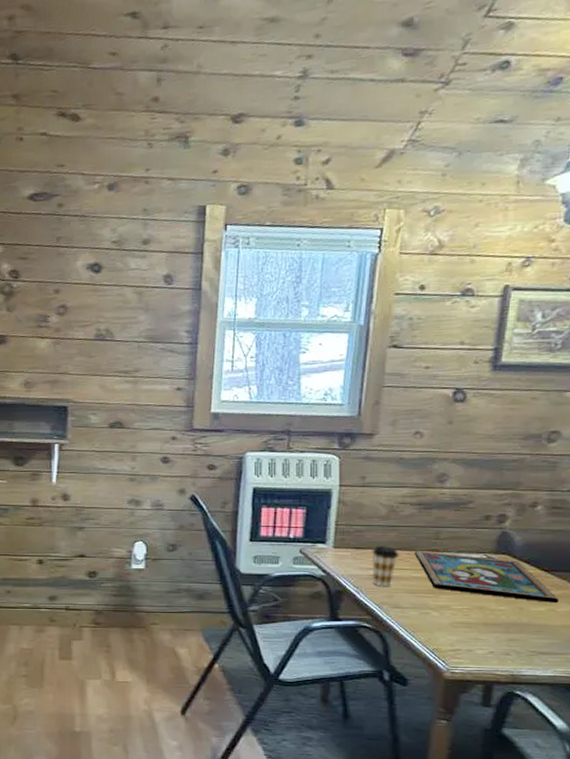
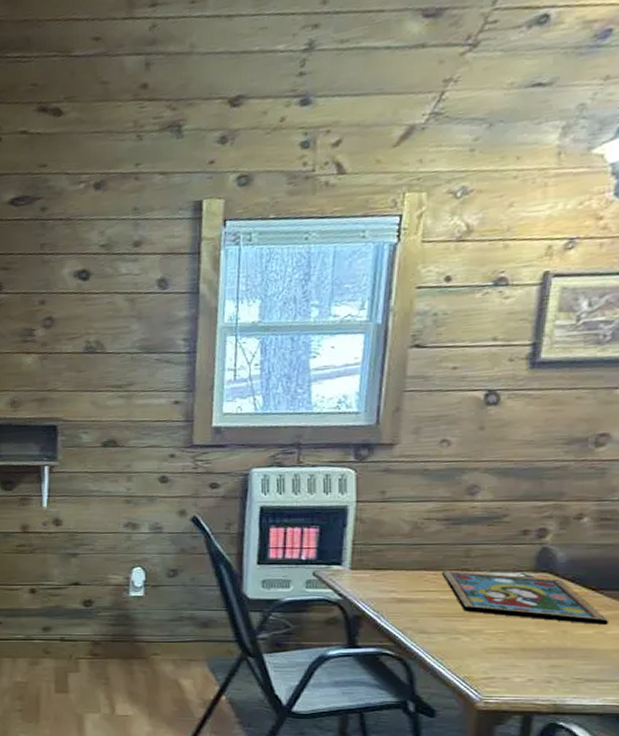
coffee cup: present [372,545,399,587] -> none [393,565,424,611]

